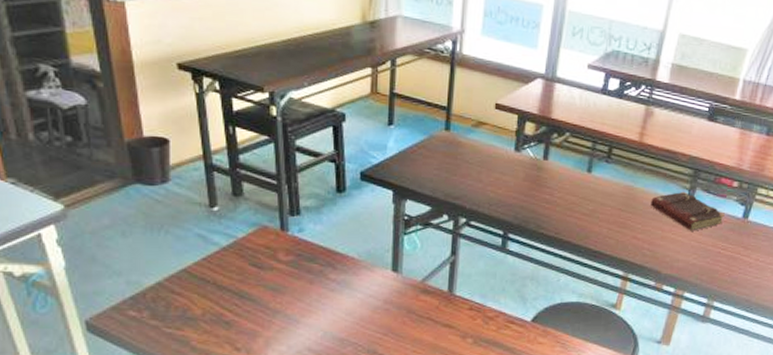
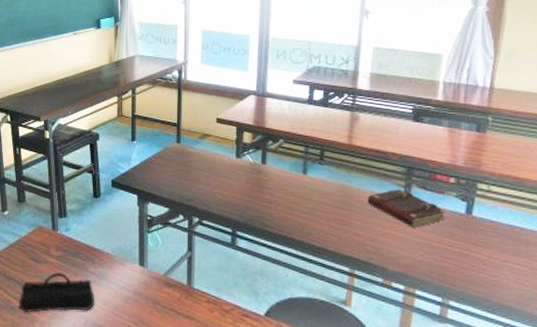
pencil case: none [235,281,335,327] -> present [18,273,94,312]

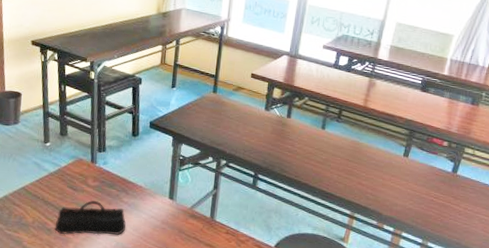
book: present [368,188,446,228] -> none [373,147,436,181]

